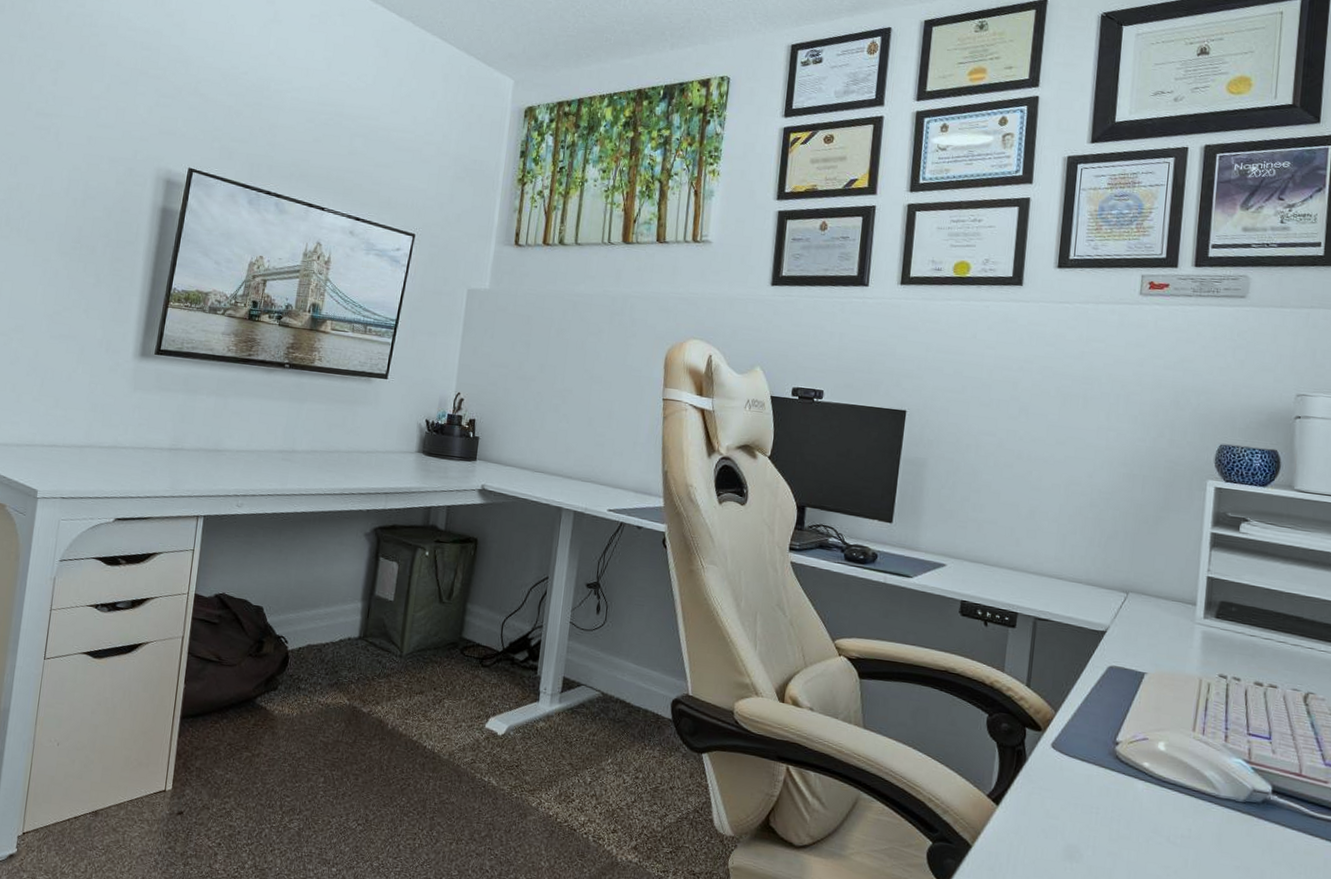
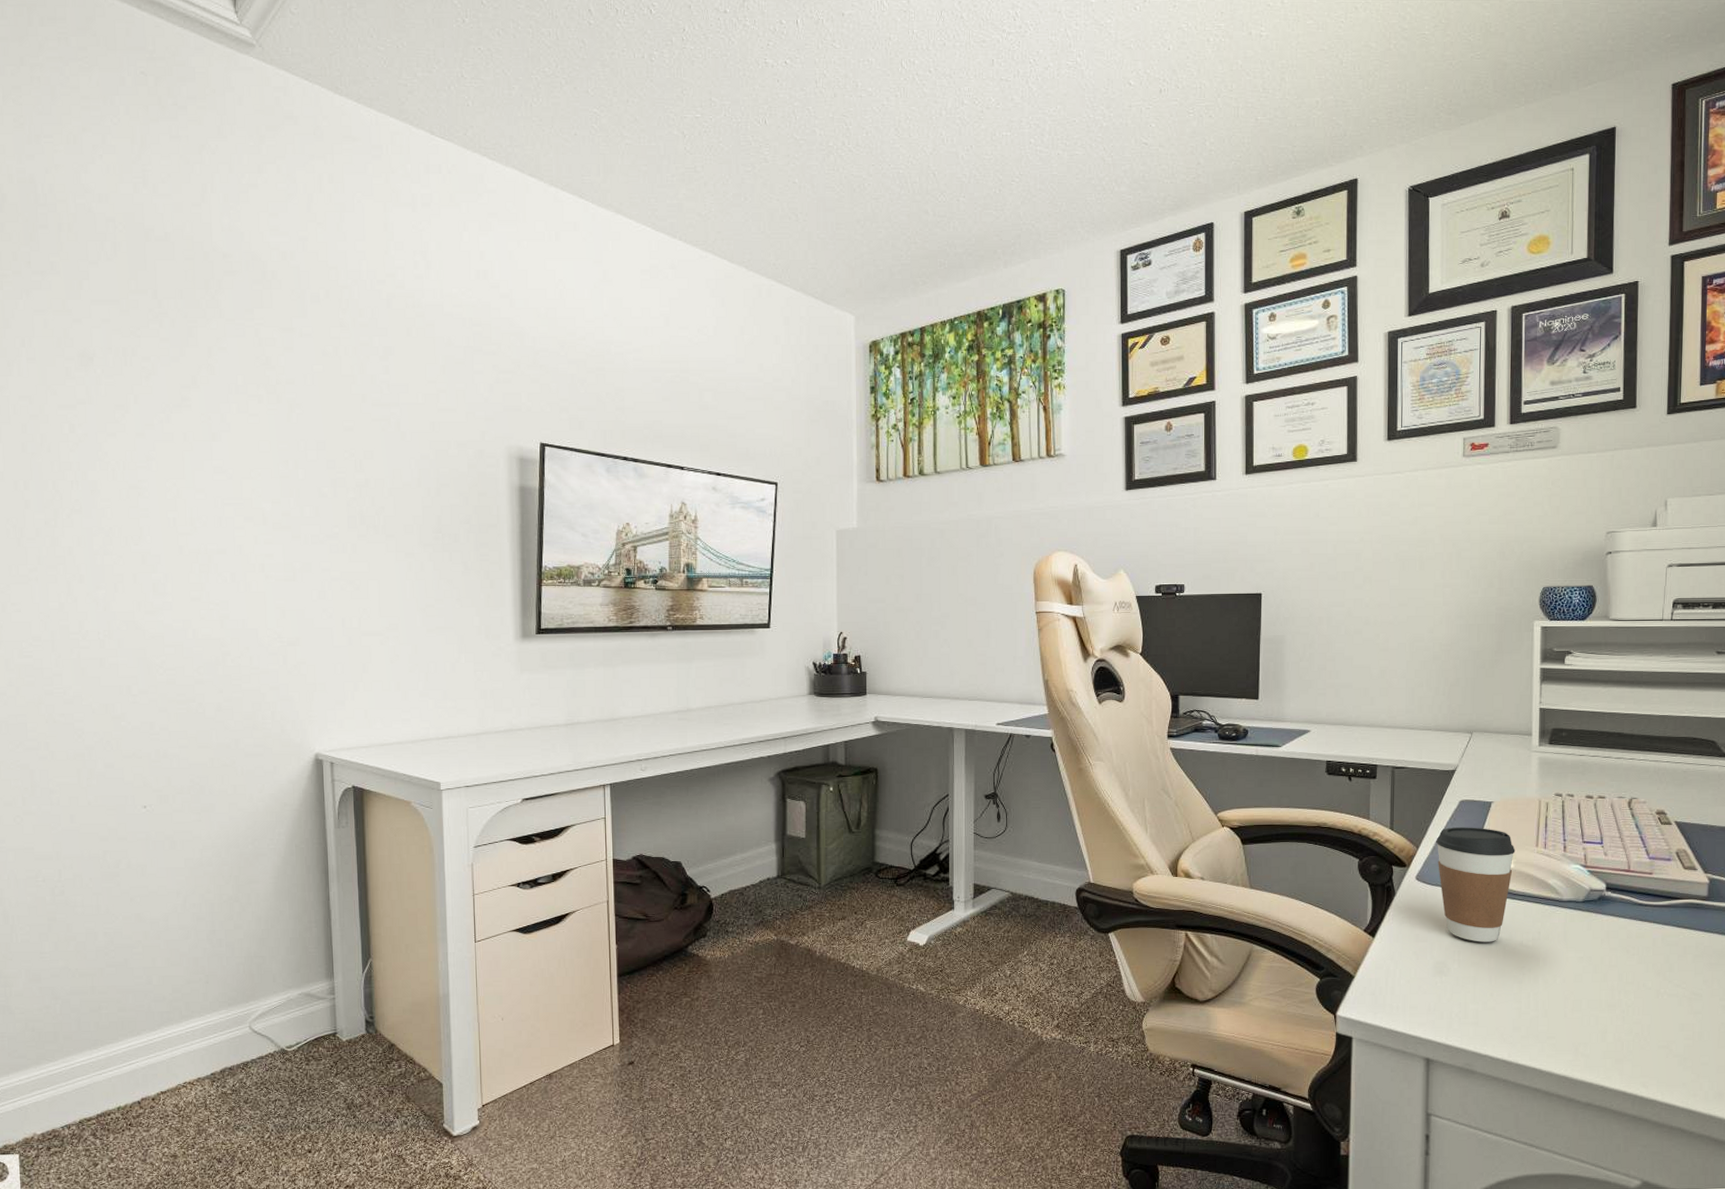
coffee cup: none [1077,694,1169,832] -> present [1436,827,1515,942]

